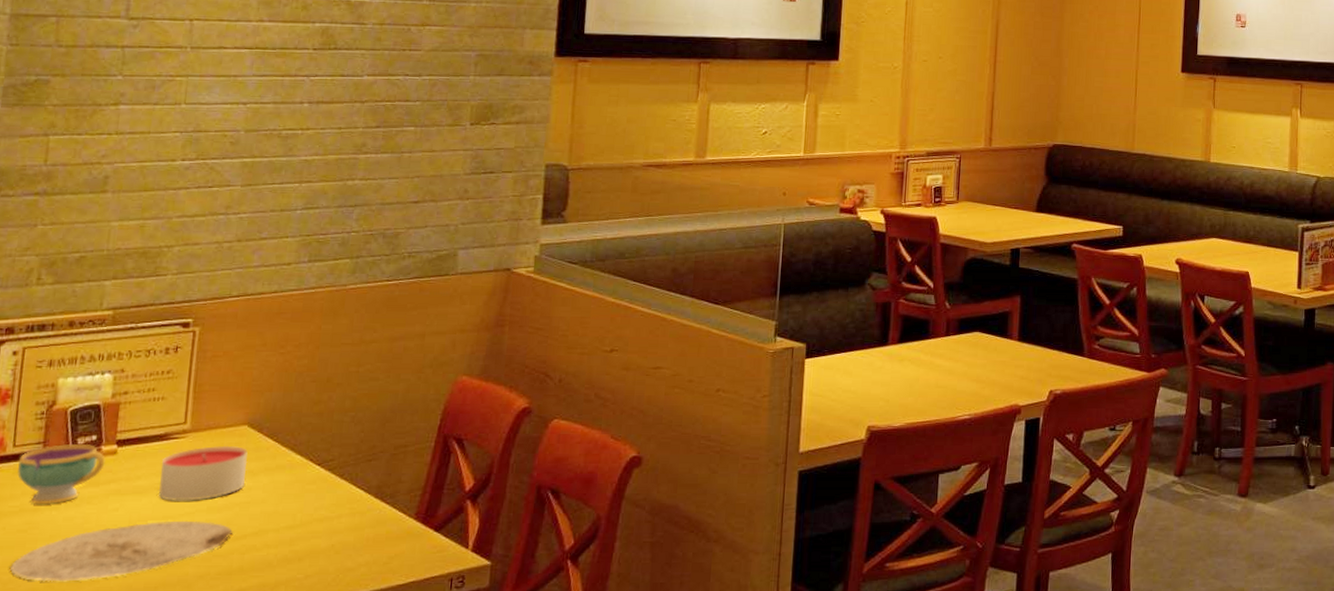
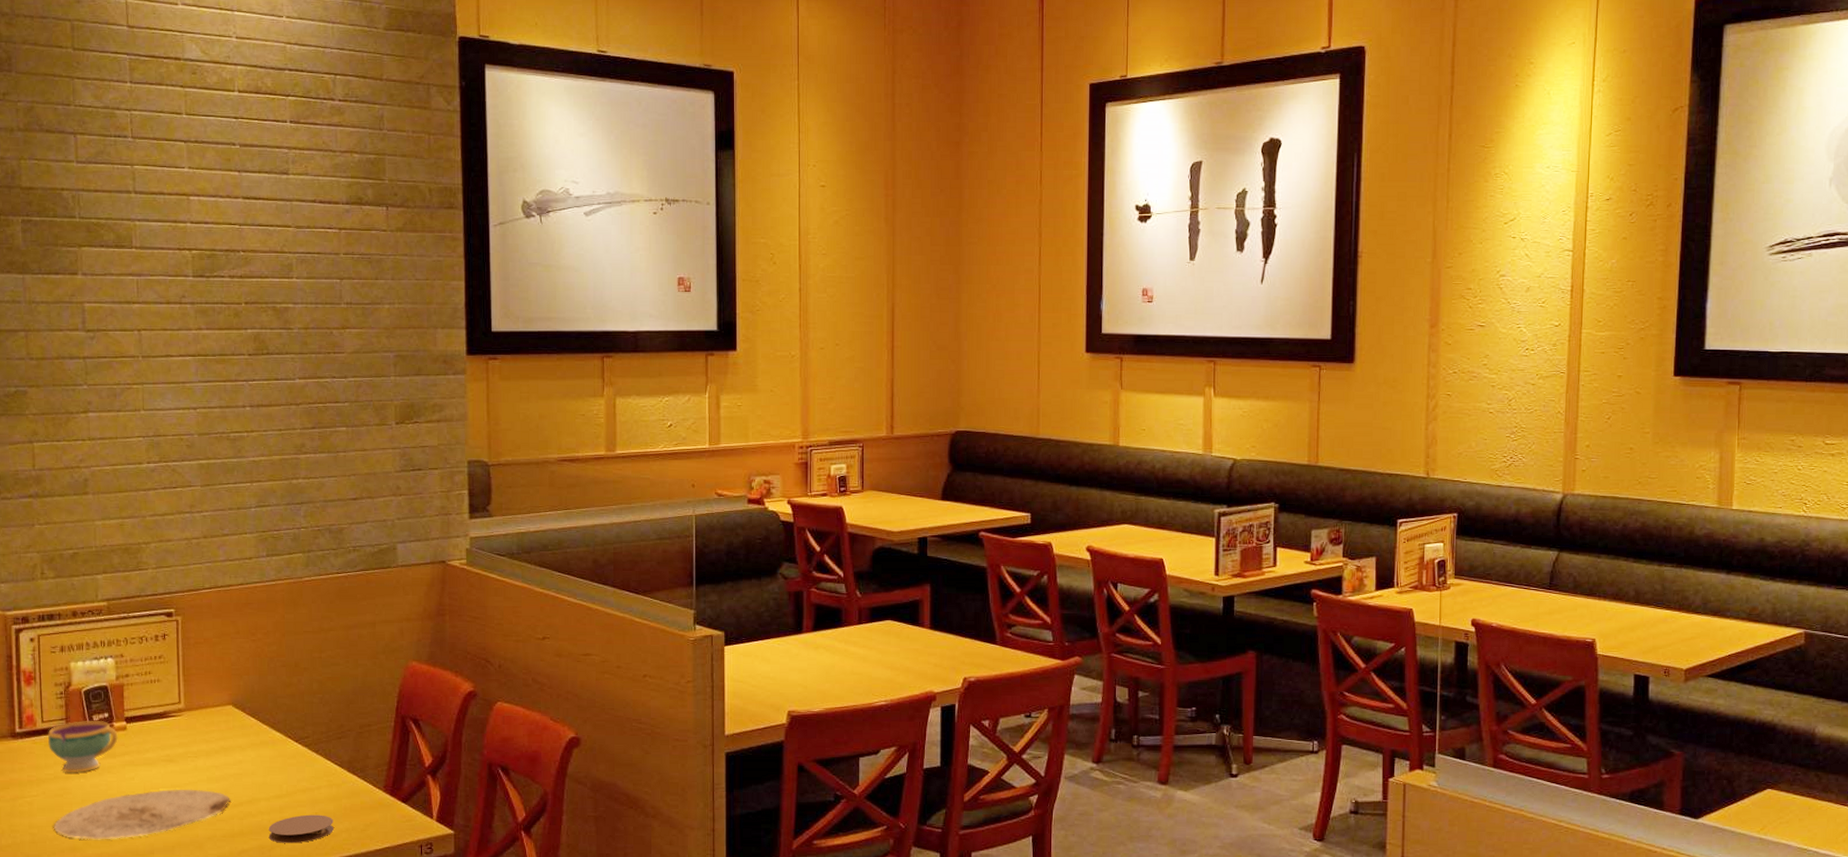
candle: present [158,445,248,501] -> none [164,723,236,772]
coaster: none [272,547,352,580] -> present [268,814,334,843]

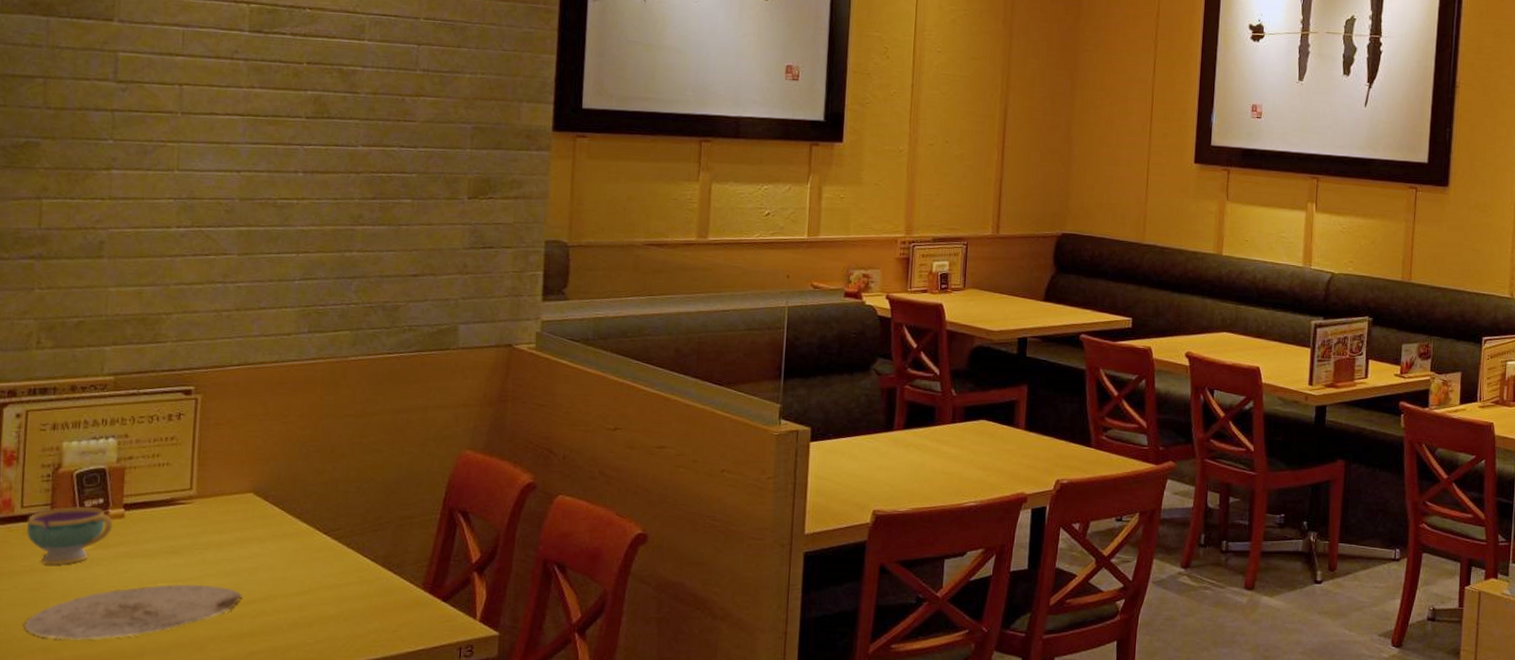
coaster: present [268,814,334,843] -> none [283,613,361,645]

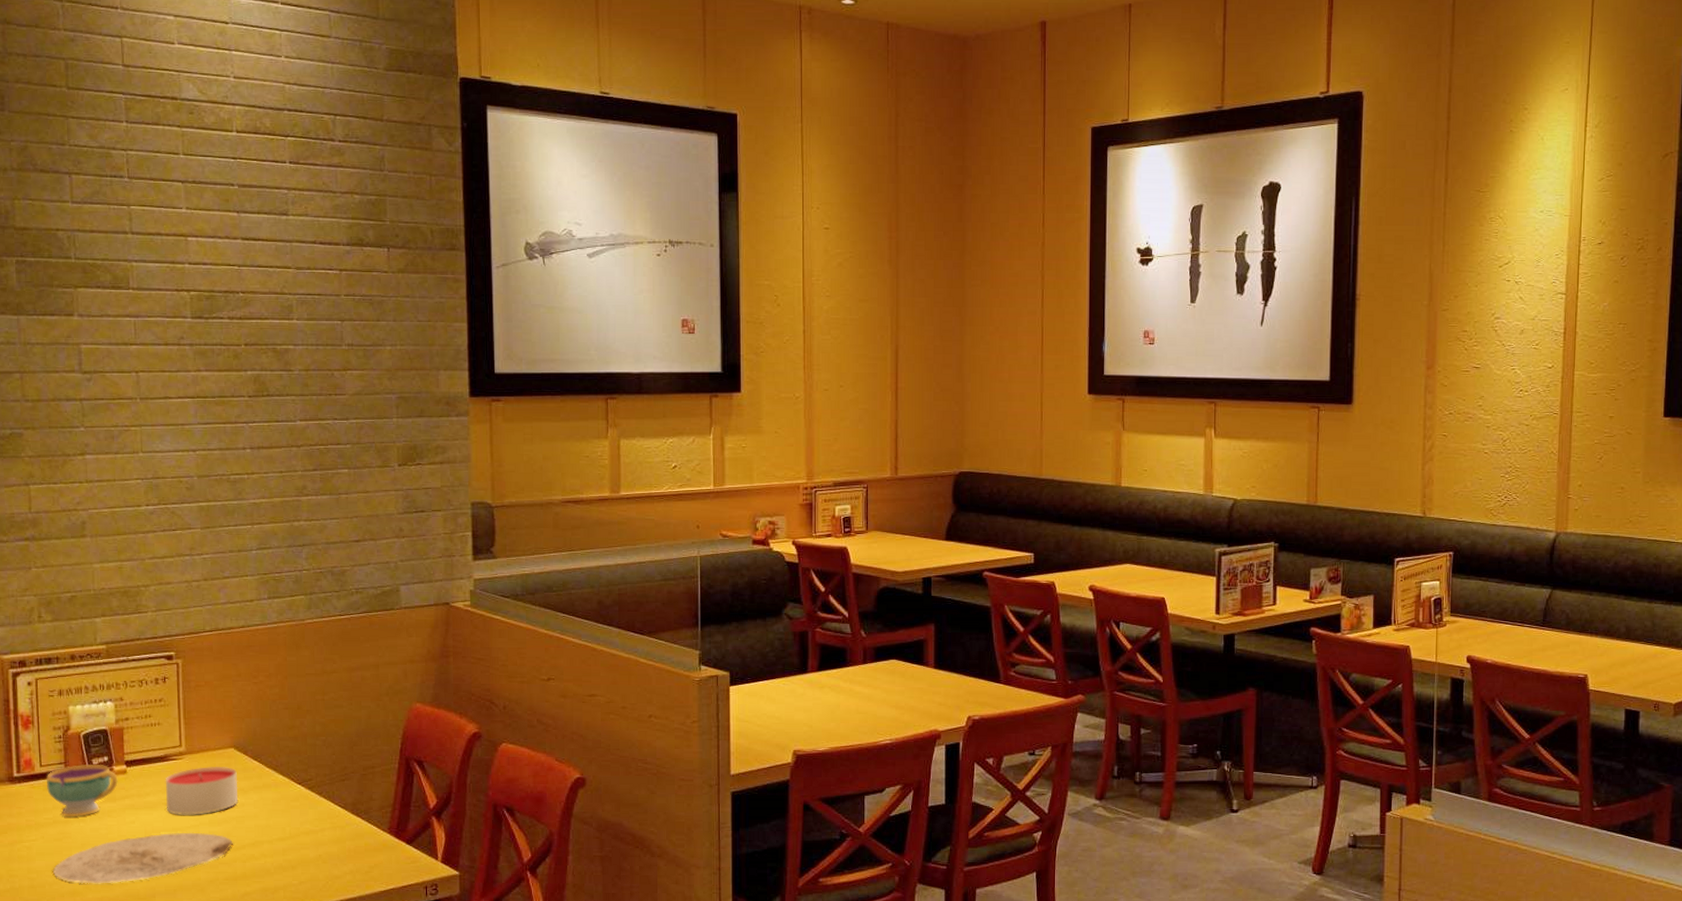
candle: none [167,512,255,565] -> present [165,766,238,815]

